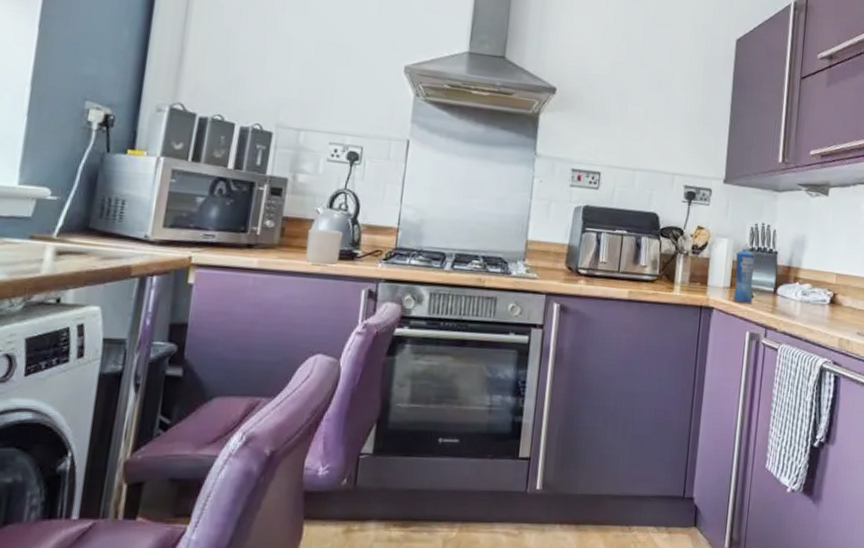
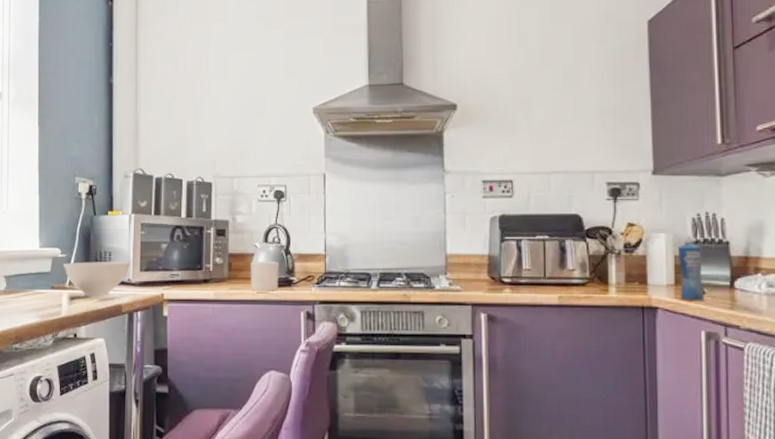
bowl: none [51,207,151,254] -> present [63,262,130,297]

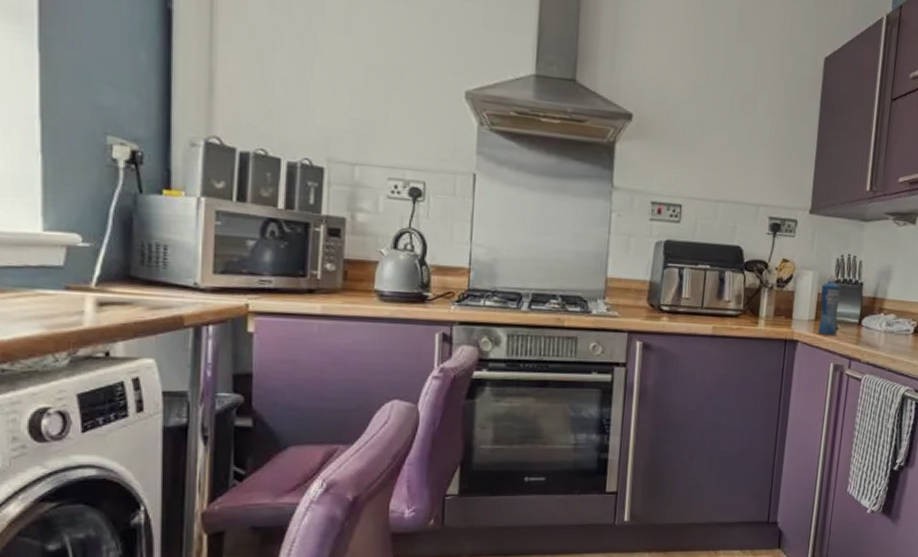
bowl: present [63,262,130,297] -> none [85,255,198,304]
mug: present [251,262,279,293] -> none [372,271,412,309]

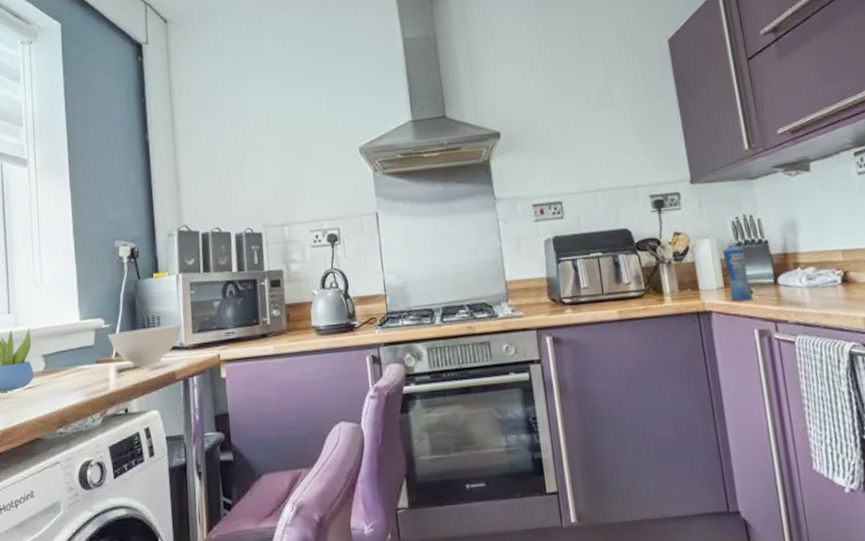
bowl: none [85,255,198,304] -> present [107,325,181,368]

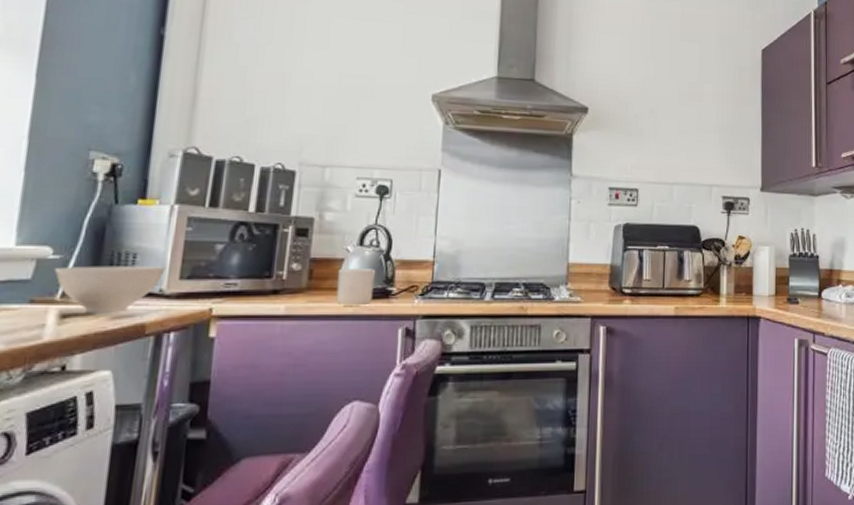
mug: none [309,307,341,342] -> present [336,268,376,306]
squeeze bottle: present [722,239,753,301] -> none [778,250,799,310]

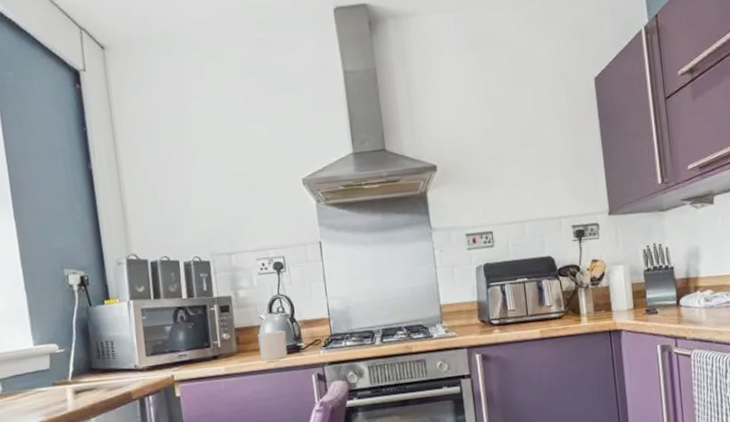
bowl: present [54,265,166,314] -> none [62,348,135,389]

